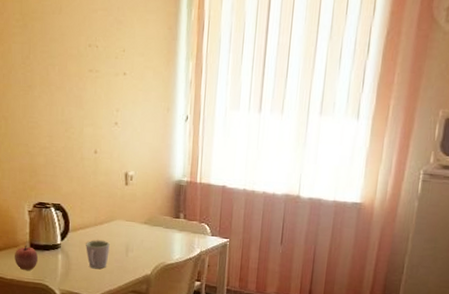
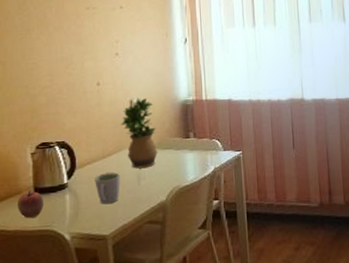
potted plant: none [114,171,148,241] -> present [121,98,158,169]

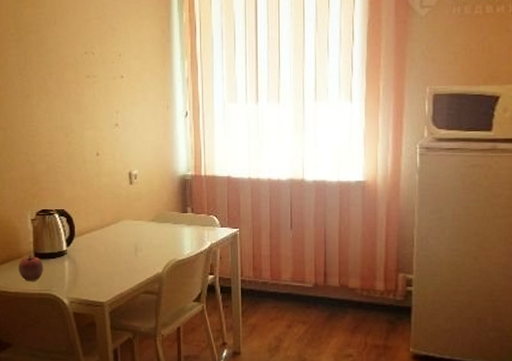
mug: present [95,172,120,205] -> none [93,243,118,273]
potted plant: present [121,98,158,169] -> none [119,170,155,240]

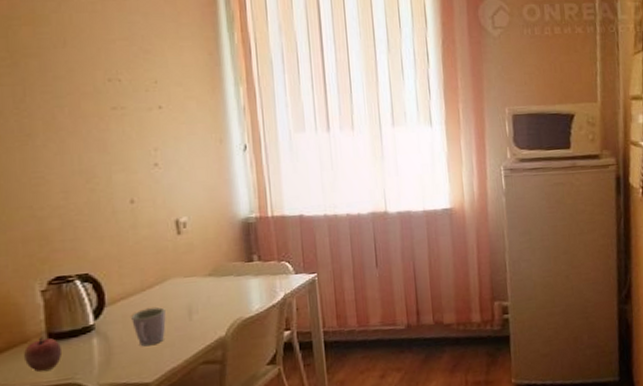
mug: none [93,243,118,273] -> present [131,307,166,347]

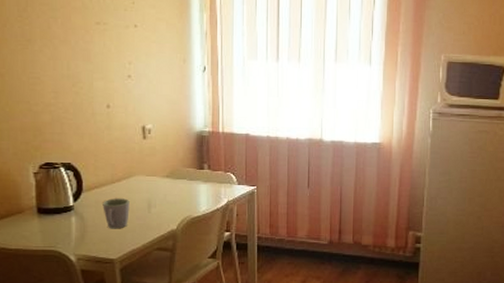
apple: present [24,338,61,372] -> none [19,211,47,237]

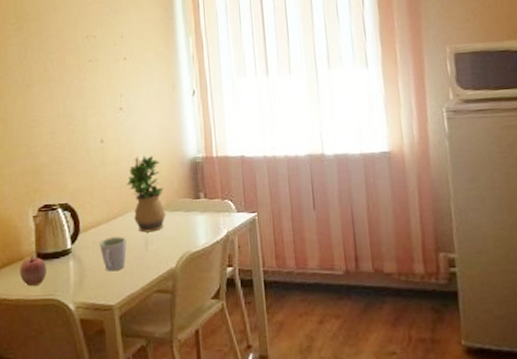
apple: none [19,211,47,237] -> present [20,257,46,286]
potted plant: none [132,124,170,196] -> present [126,155,166,233]

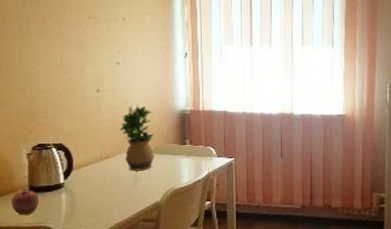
mug: present [99,237,127,272] -> none [91,174,117,204]

